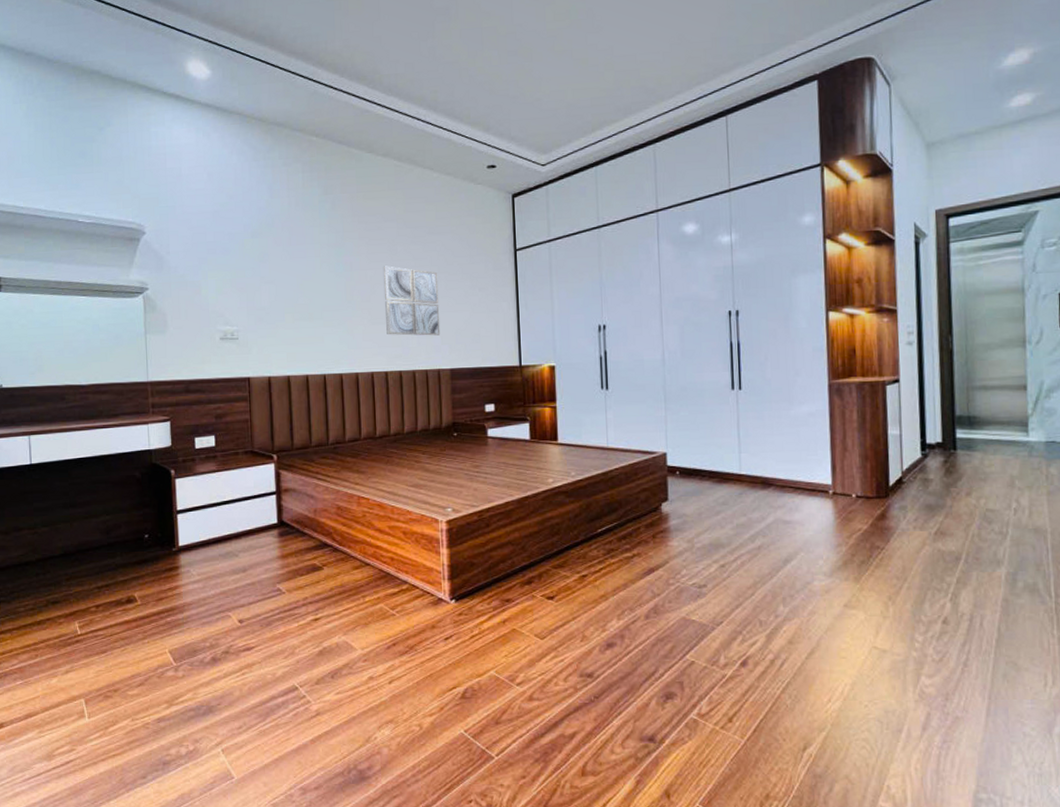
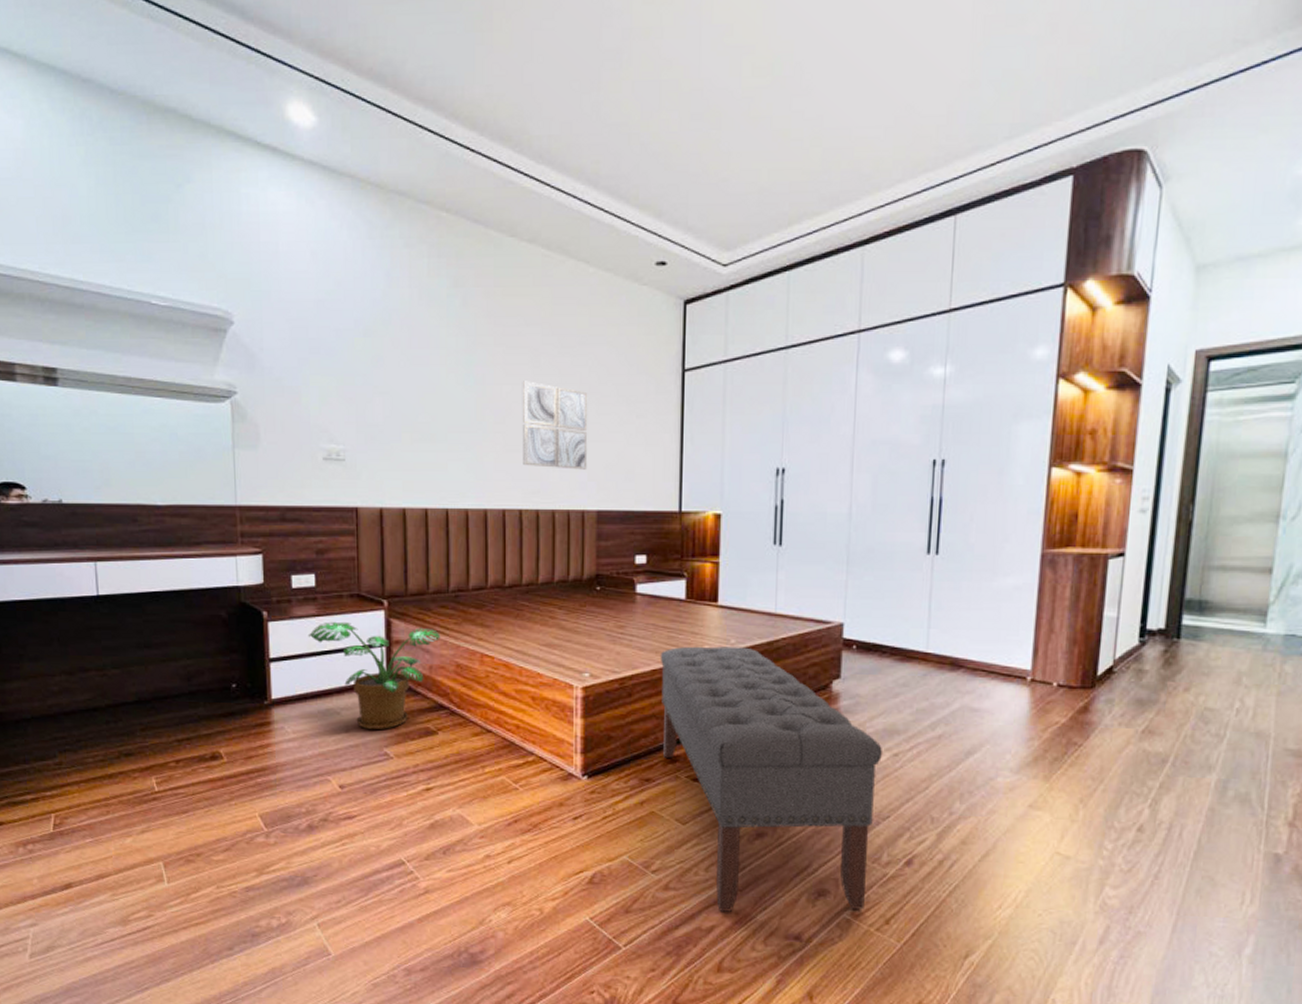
potted plant: none [209,475,323,568] -> present [308,621,441,729]
bench: none [511,478,711,718] -> present [660,646,882,912]

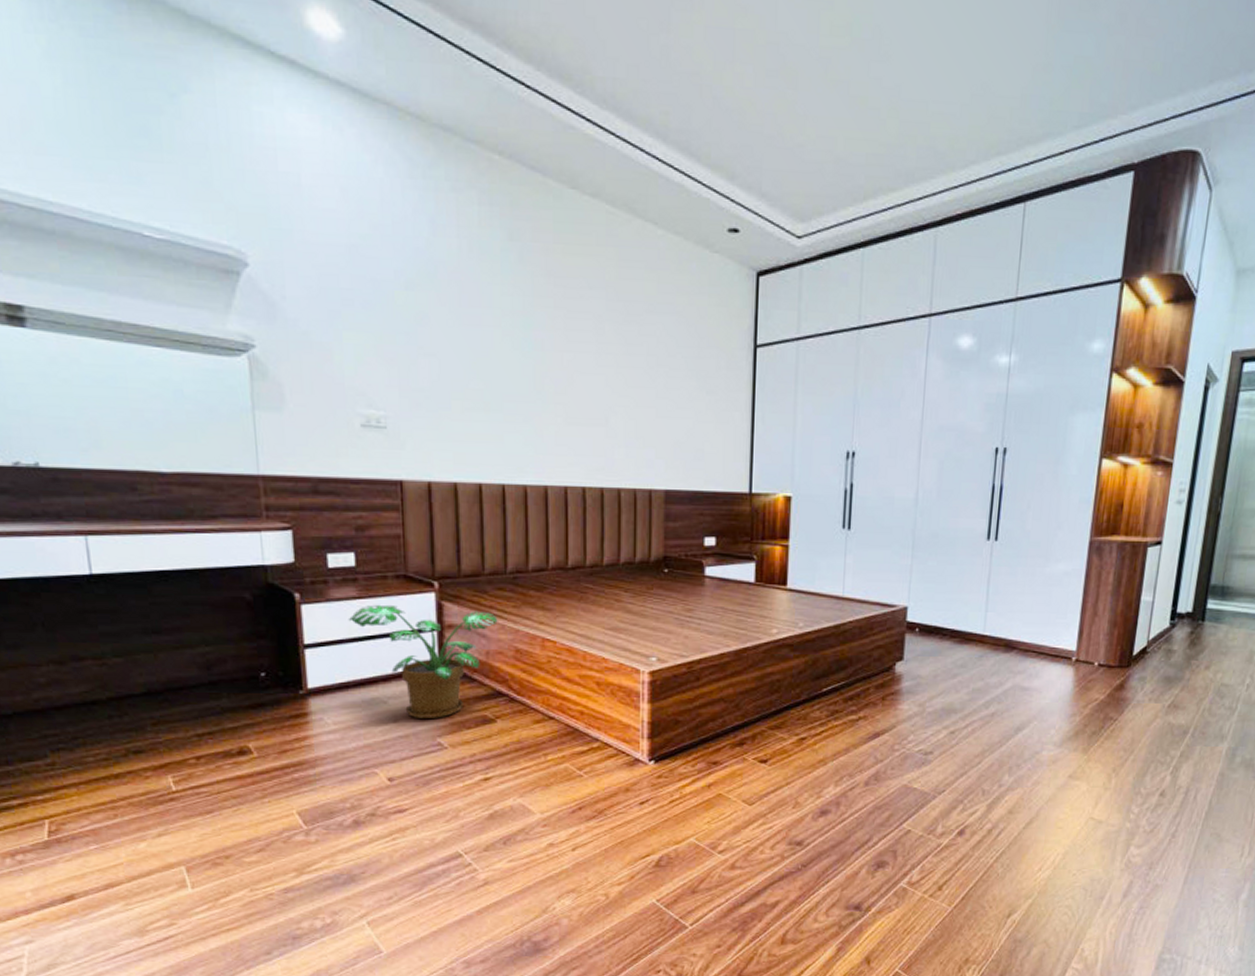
wall art: present [522,381,588,470] -> none [584,349,656,447]
bench: present [660,646,882,912] -> none [728,629,940,887]

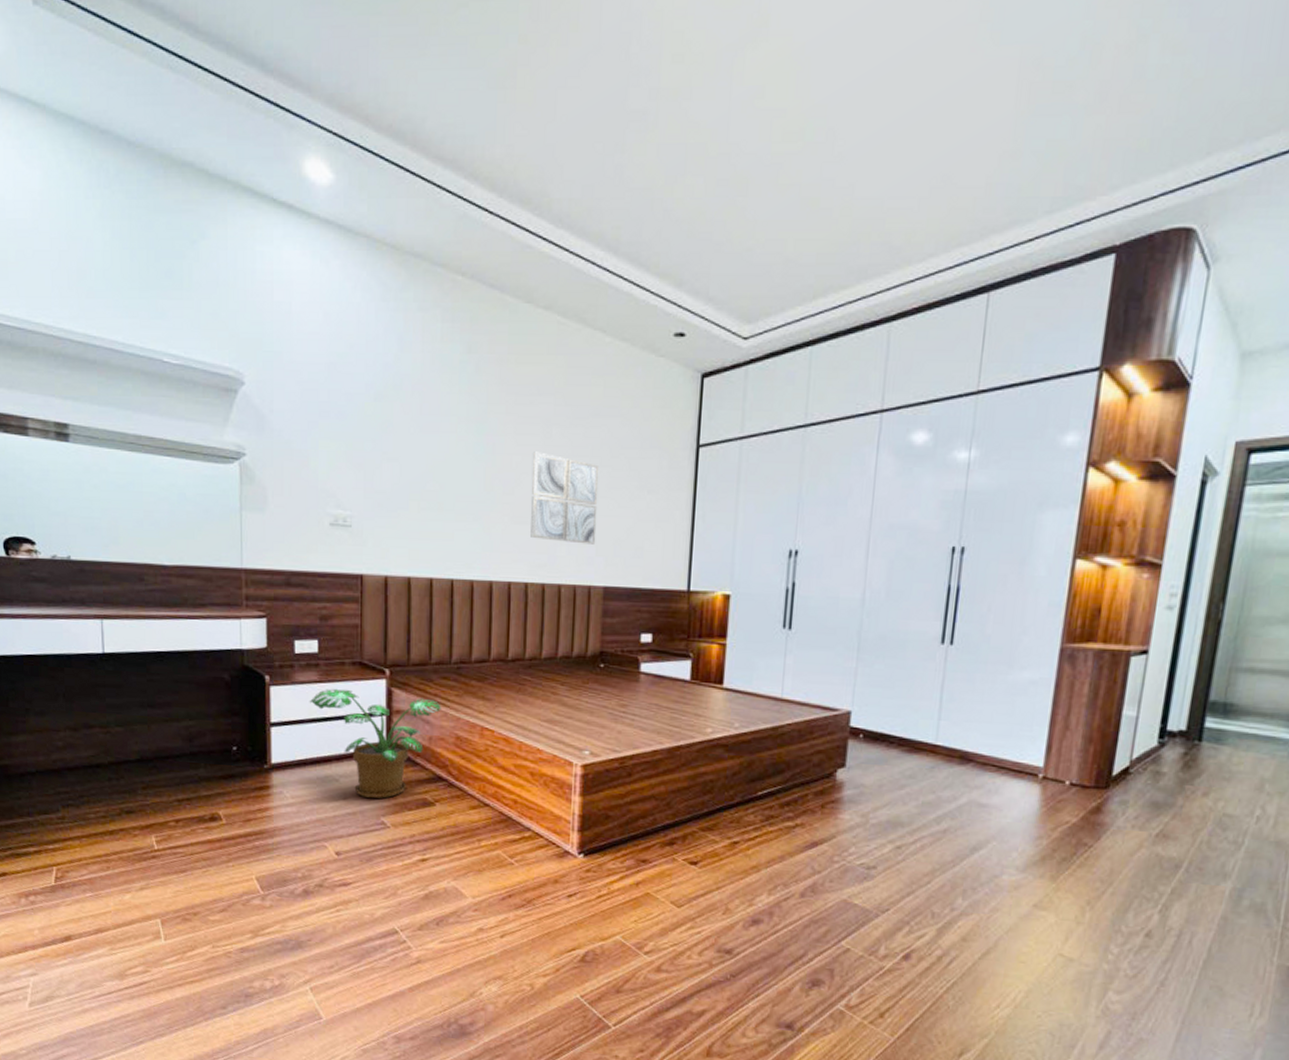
wall art: none [584,349,656,447] -> present [530,451,599,544]

